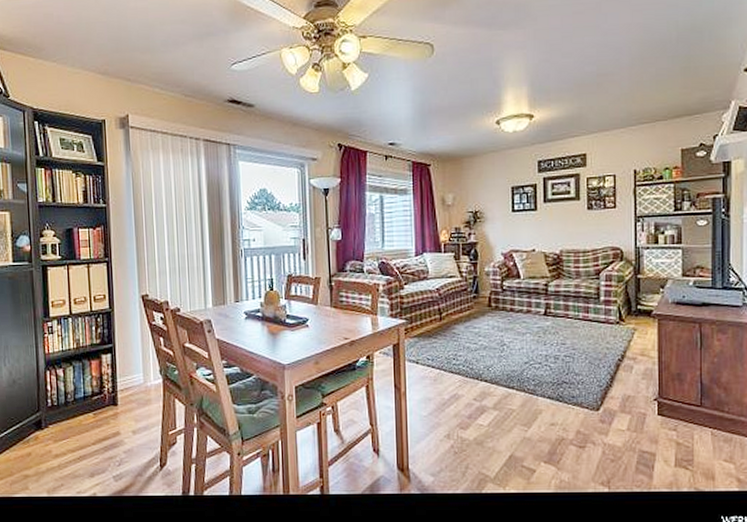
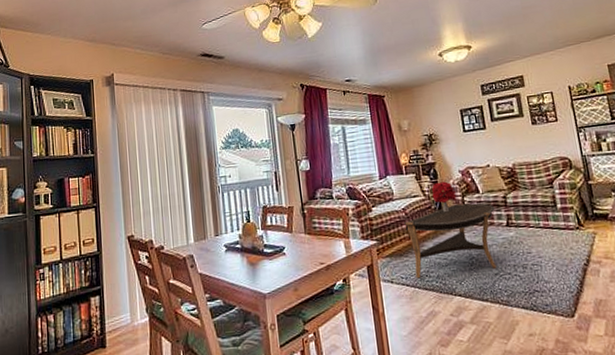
coffee table: none [437,288,534,361] -> present [404,203,497,279]
bouquet: none [469,263,495,296] -> present [432,181,457,213]

